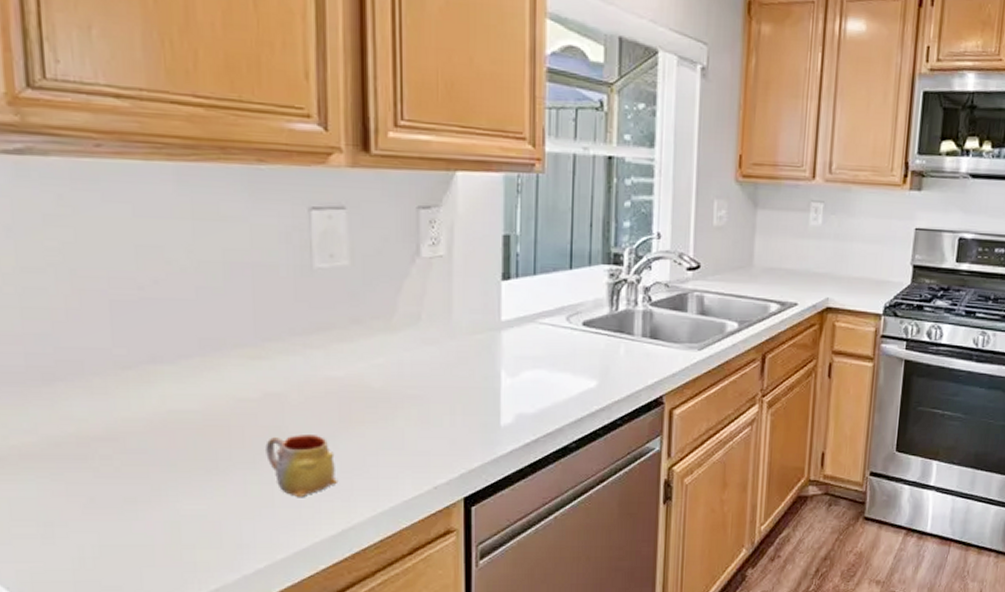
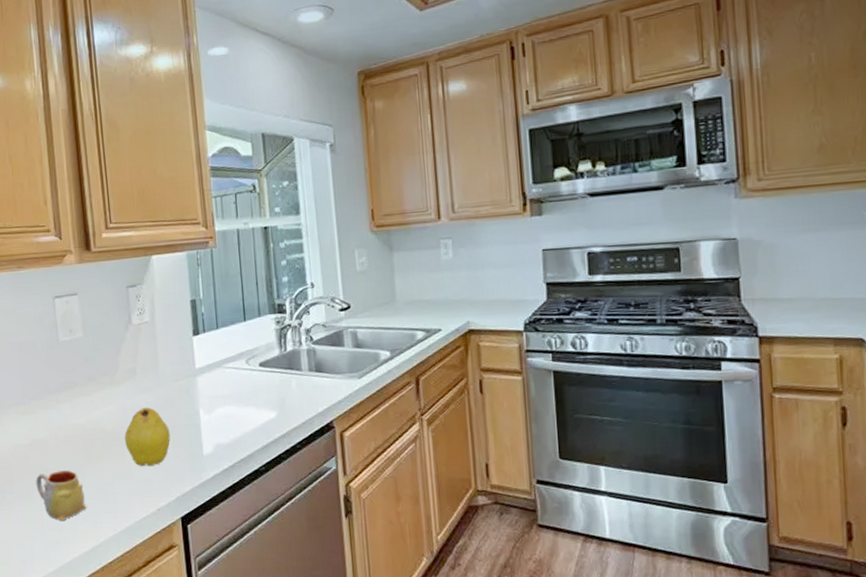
fruit: none [398,363,459,436] -> present [124,407,171,467]

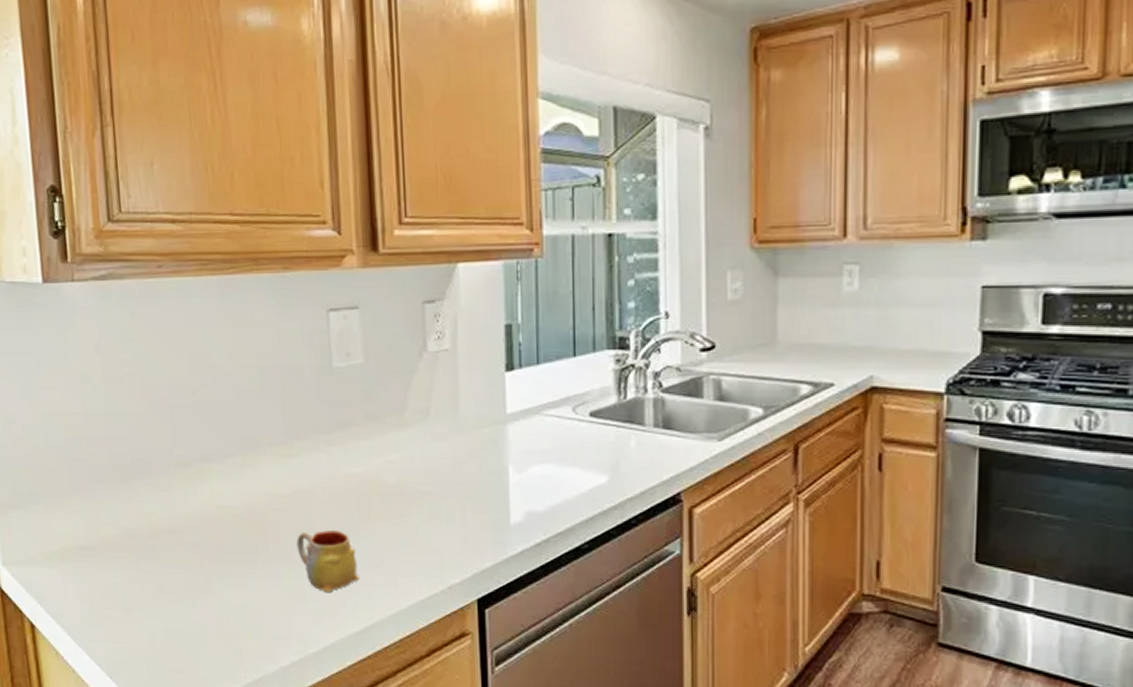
fruit: present [124,407,171,467] -> none [411,459,469,534]

